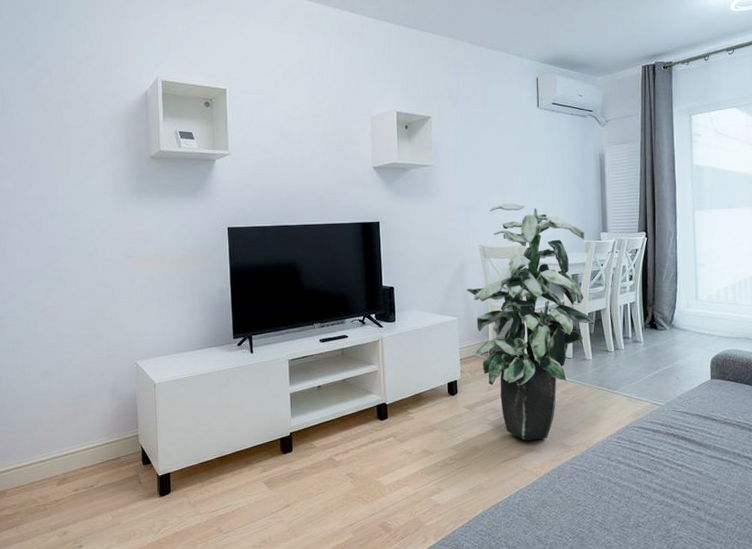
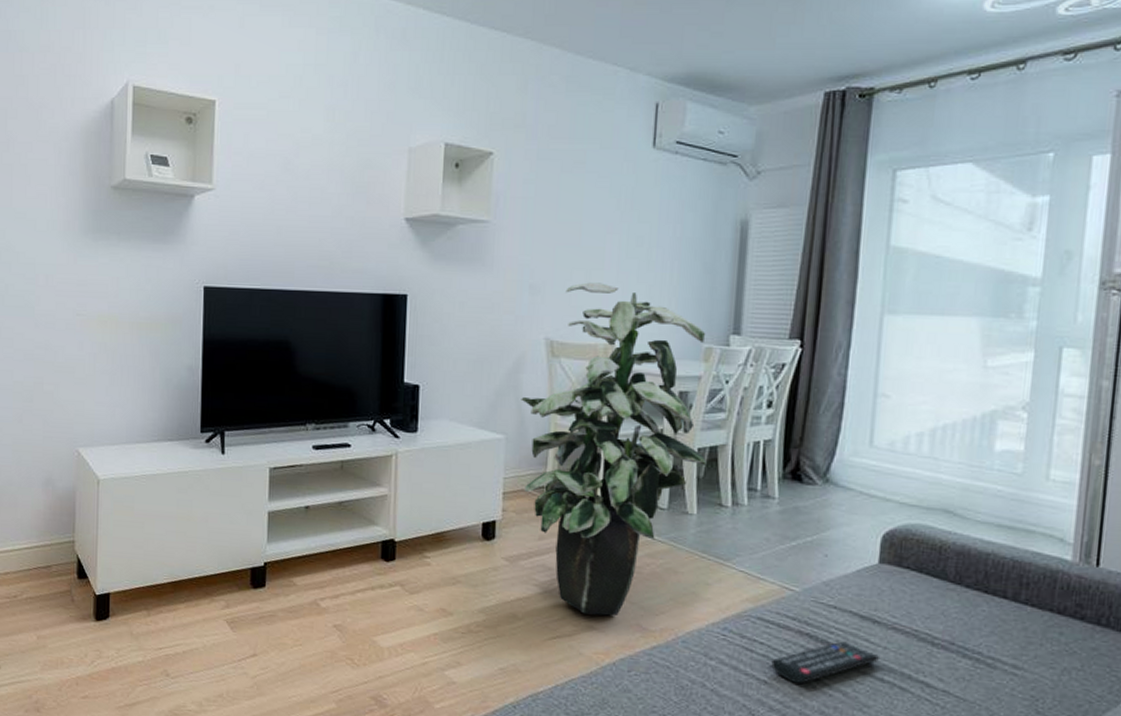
remote control: none [651,436,719,471] -> present [771,641,880,685]

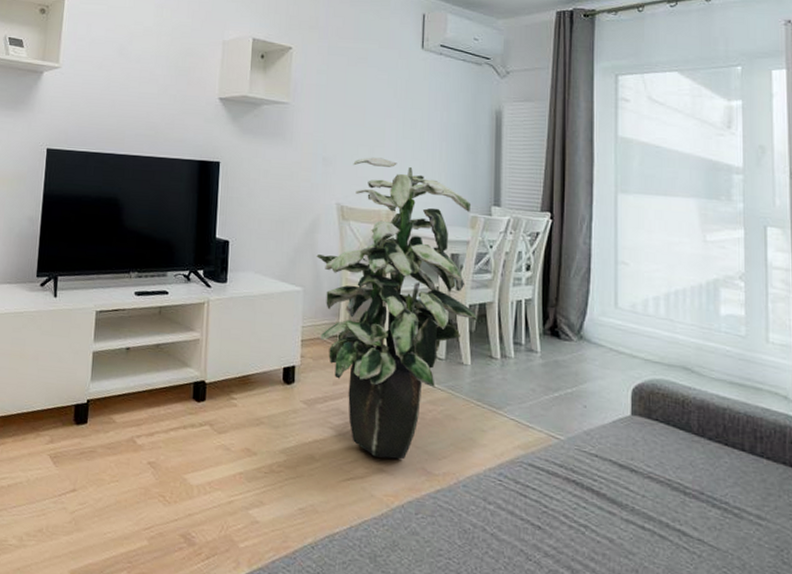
remote control: present [771,641,880,685] -> none [544,488,640,531]

